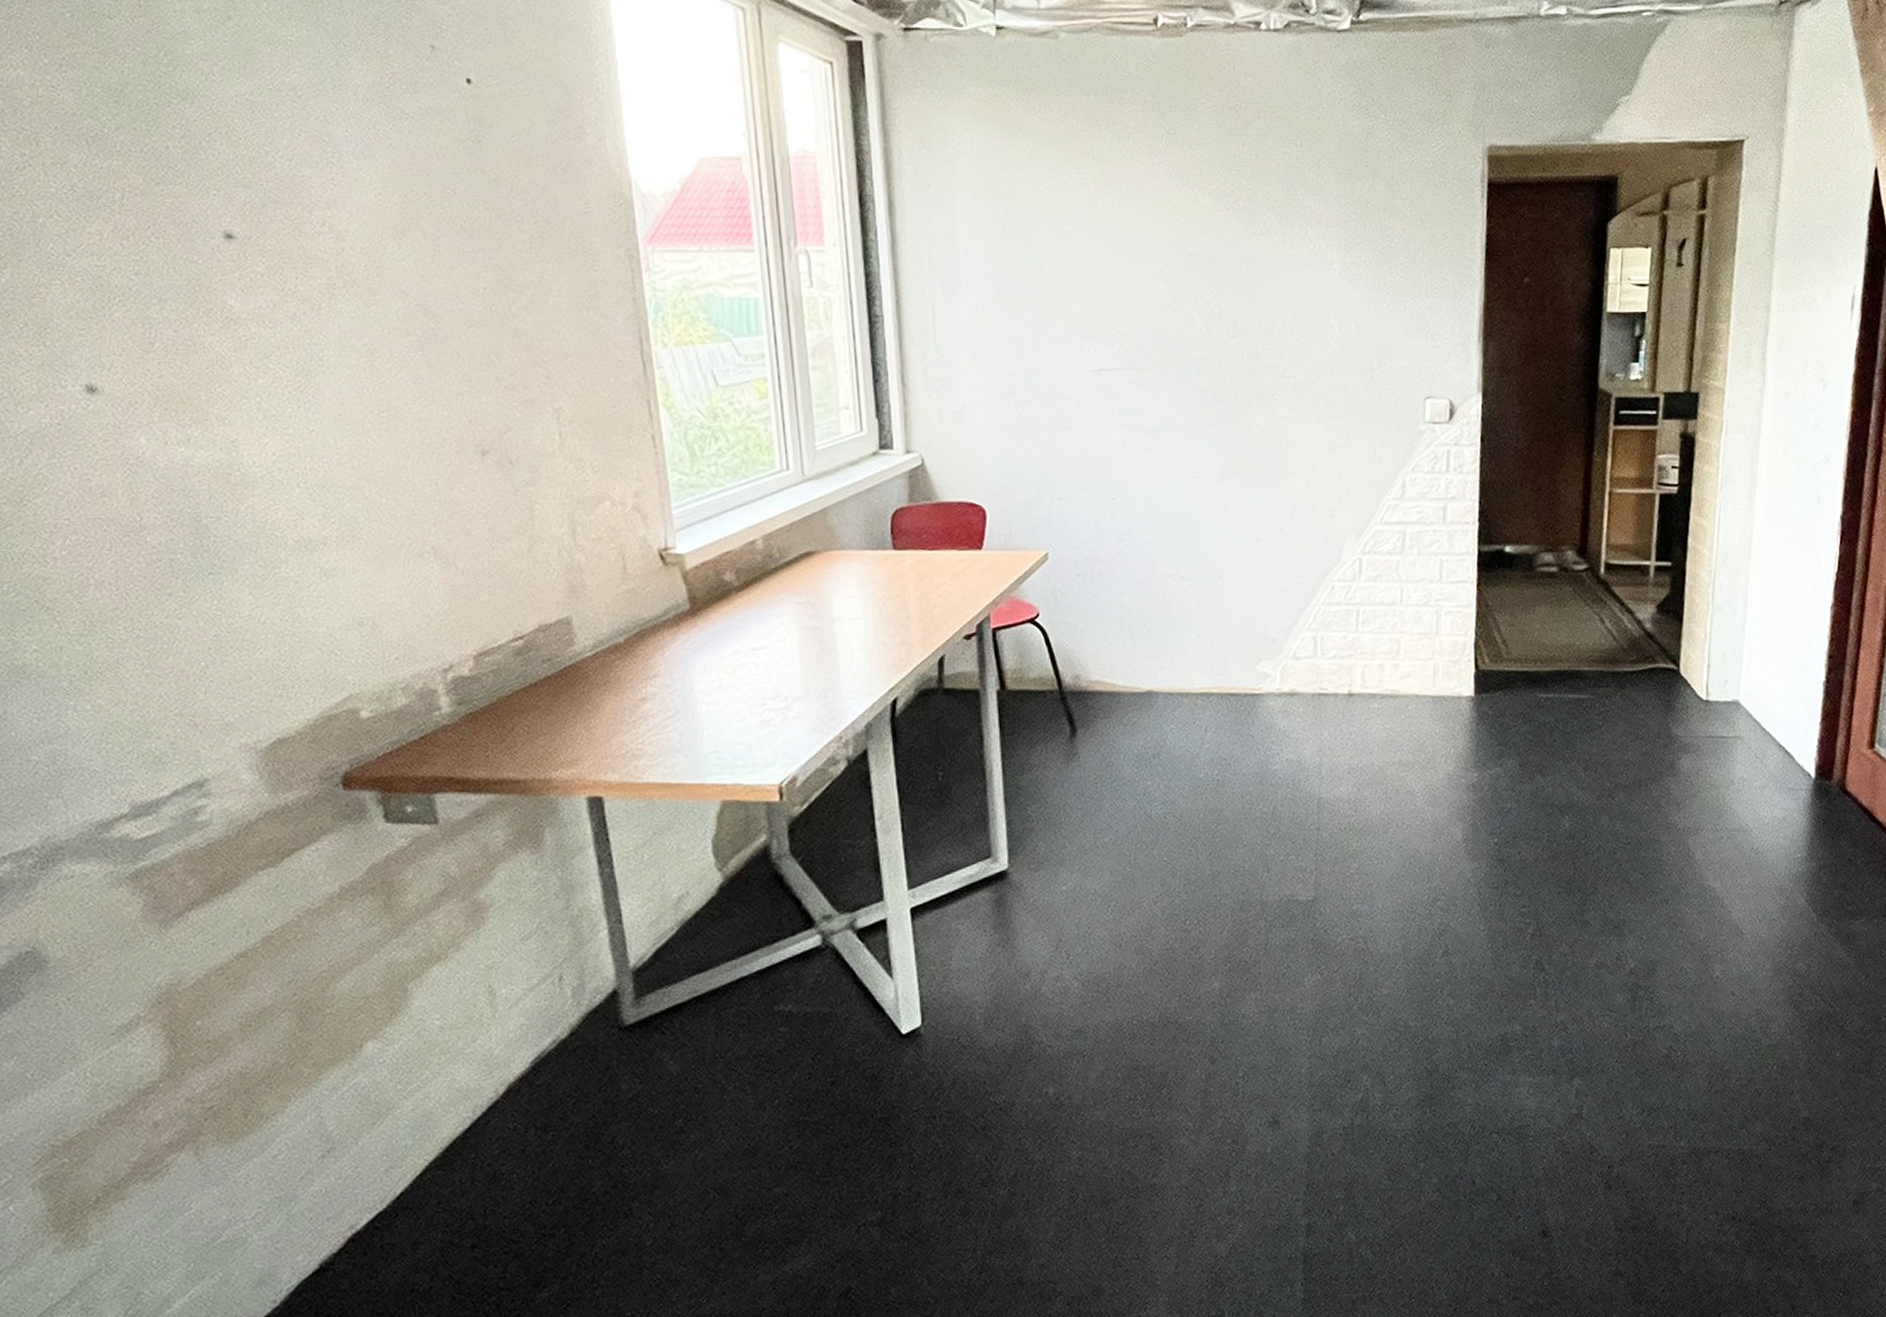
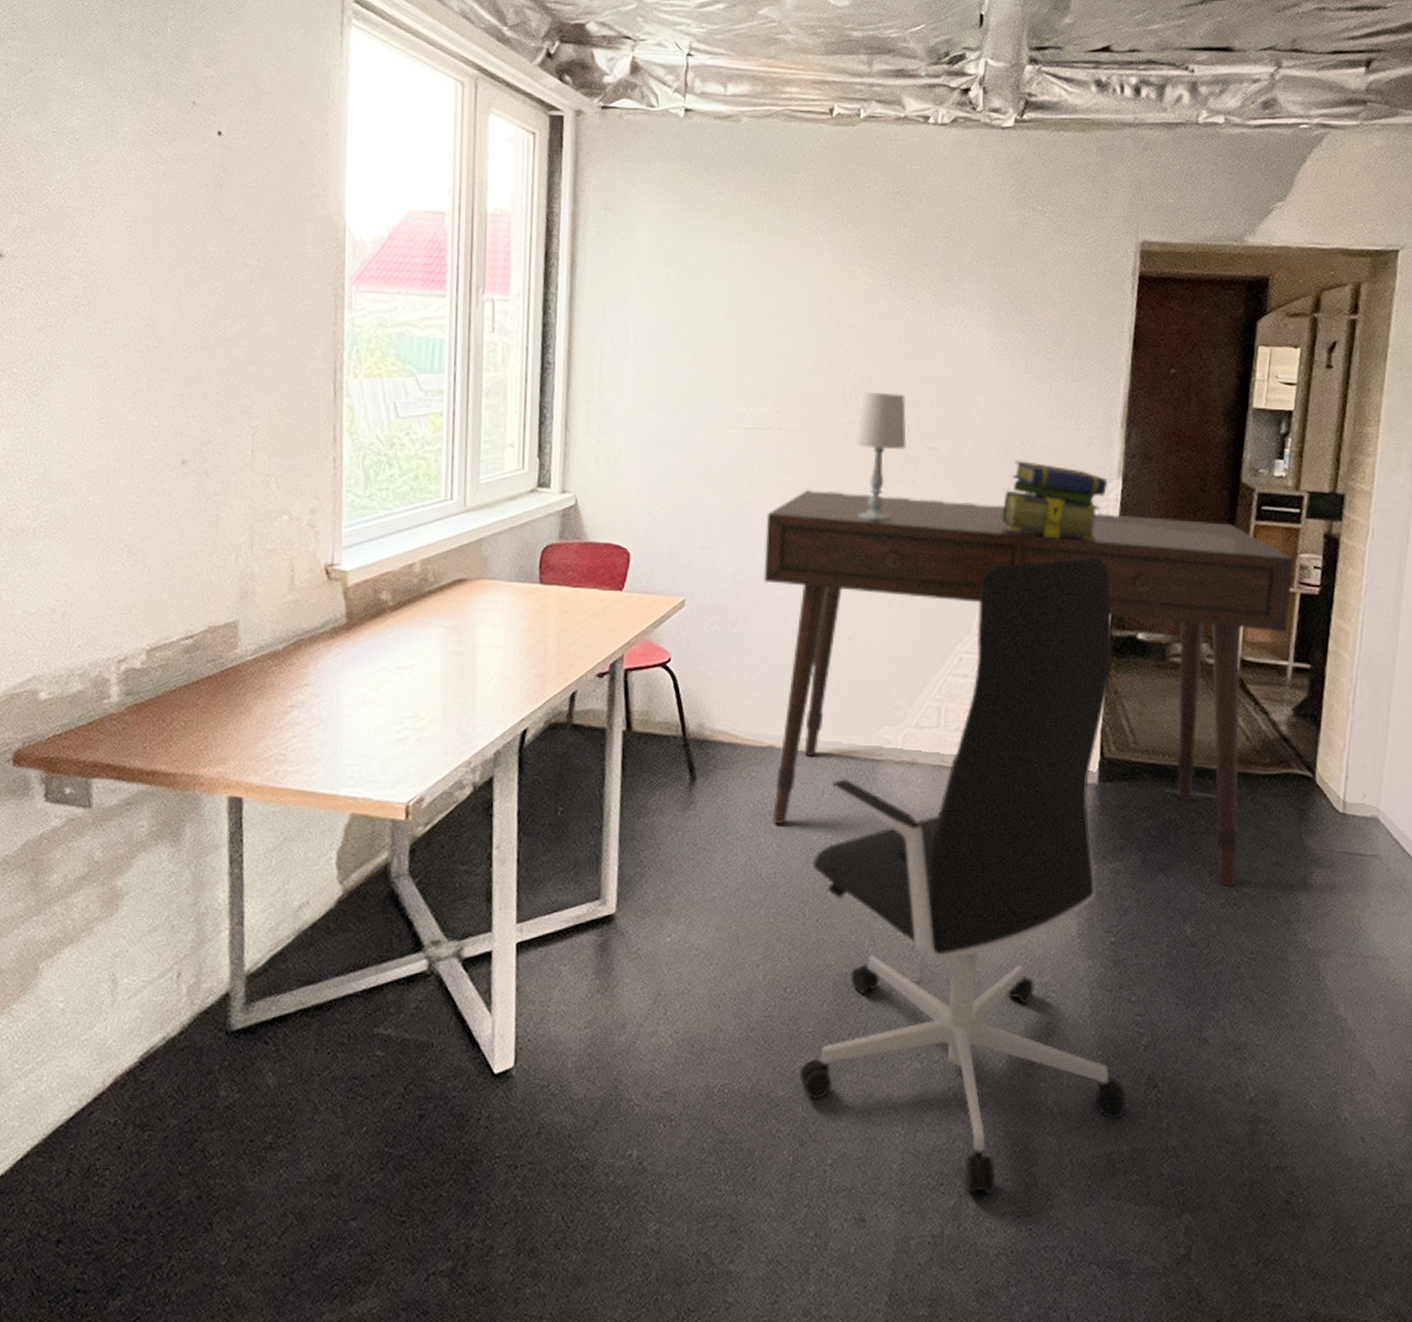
desk: none [1124,429,1653,780] -> present [764,489,1294,887]
office chair: none [1200,475,1517,1086] -> present [800,557,1127,1194]
table lamp: none [1206,322,1263,456] -> present [852,392,907,521]
stack of books: none [1364,383,1469,460] -> present [1002,461,1108,541]

